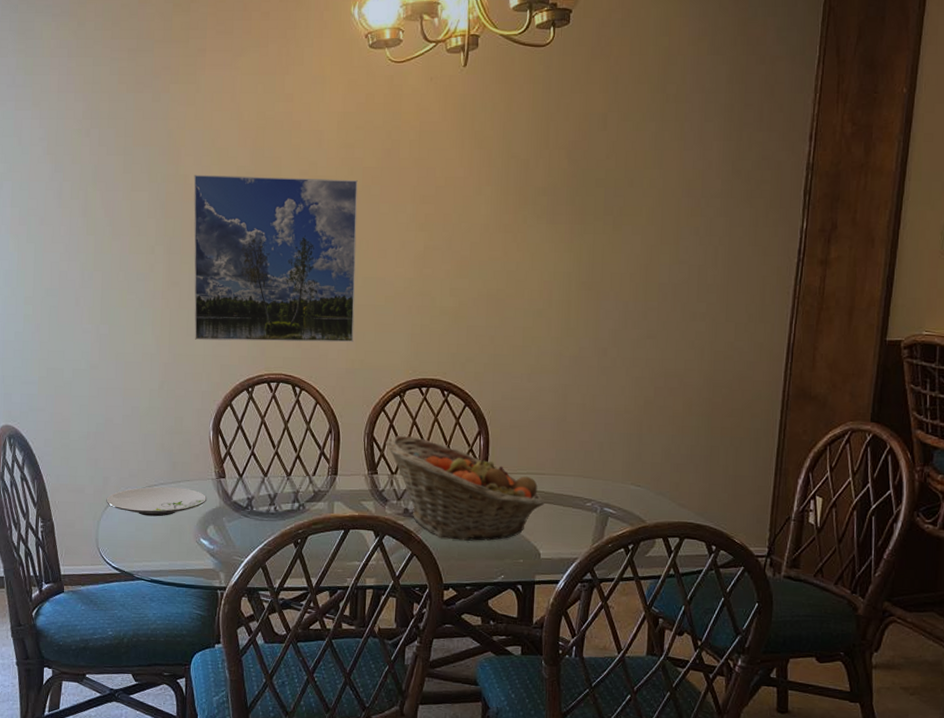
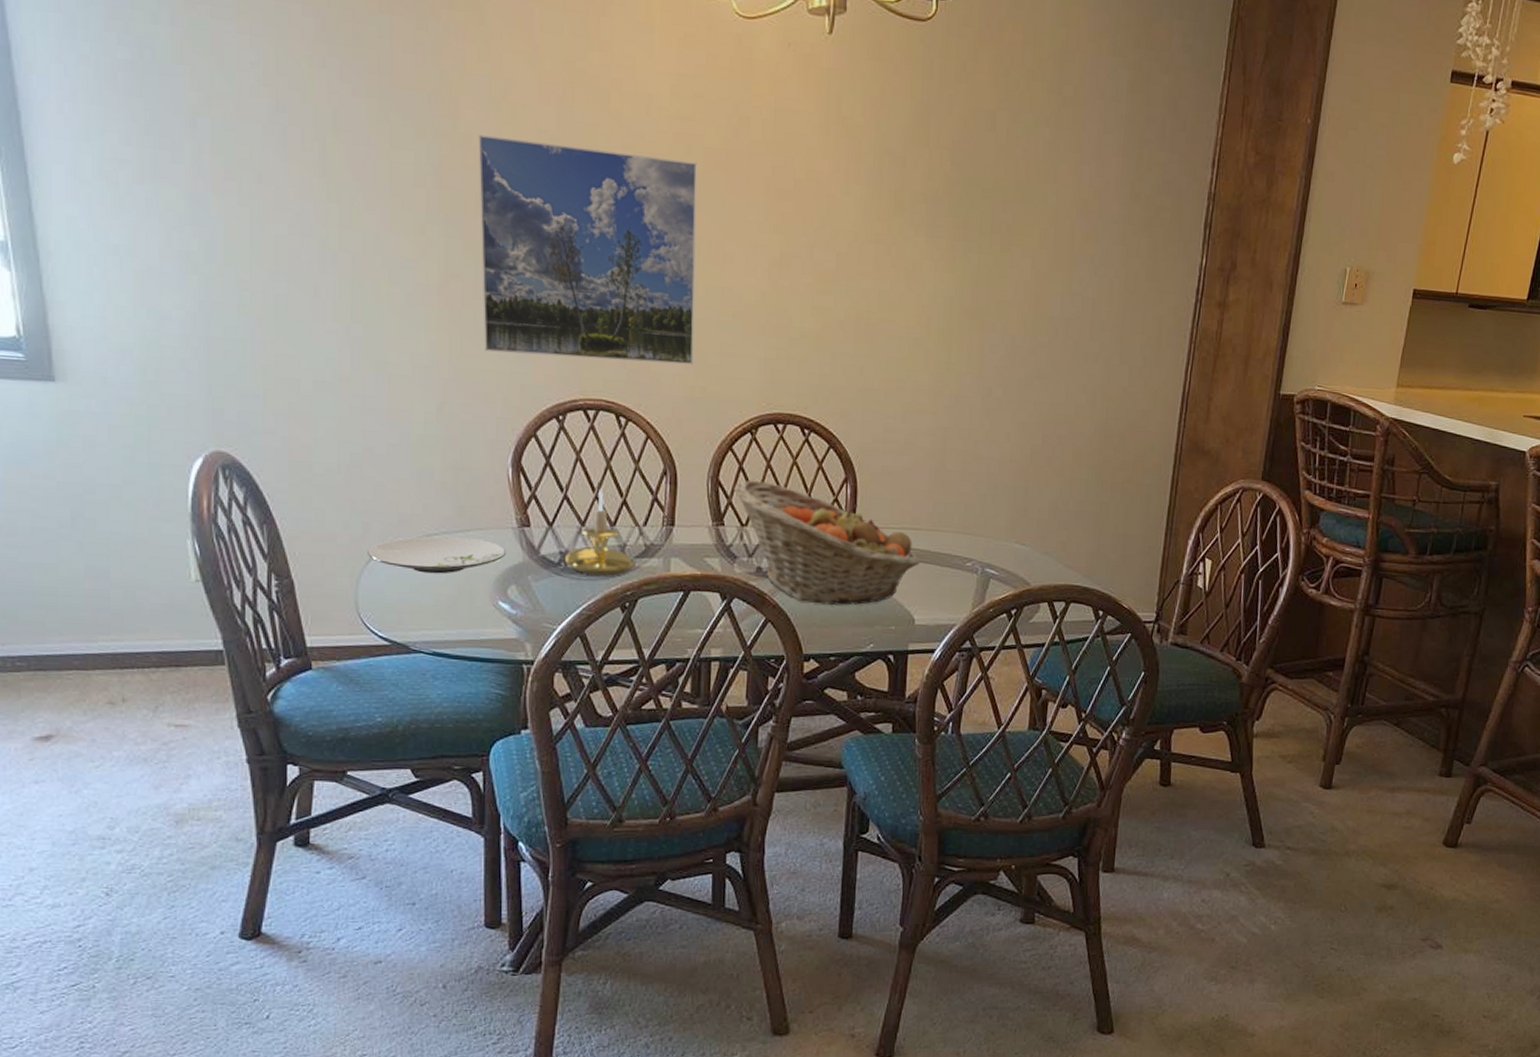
candle holder: none [251,445,306,517] -> present [565,488,636,576]

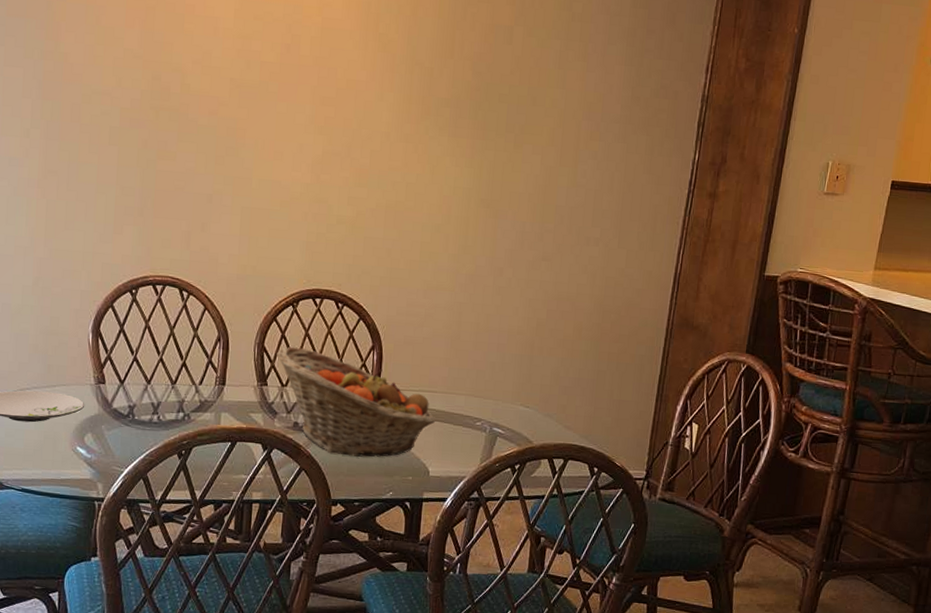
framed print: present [478,134,697,366] -> none [73,53,255,248]
candle holder: present [565,488,636,576] -> none [133,352,192,427]

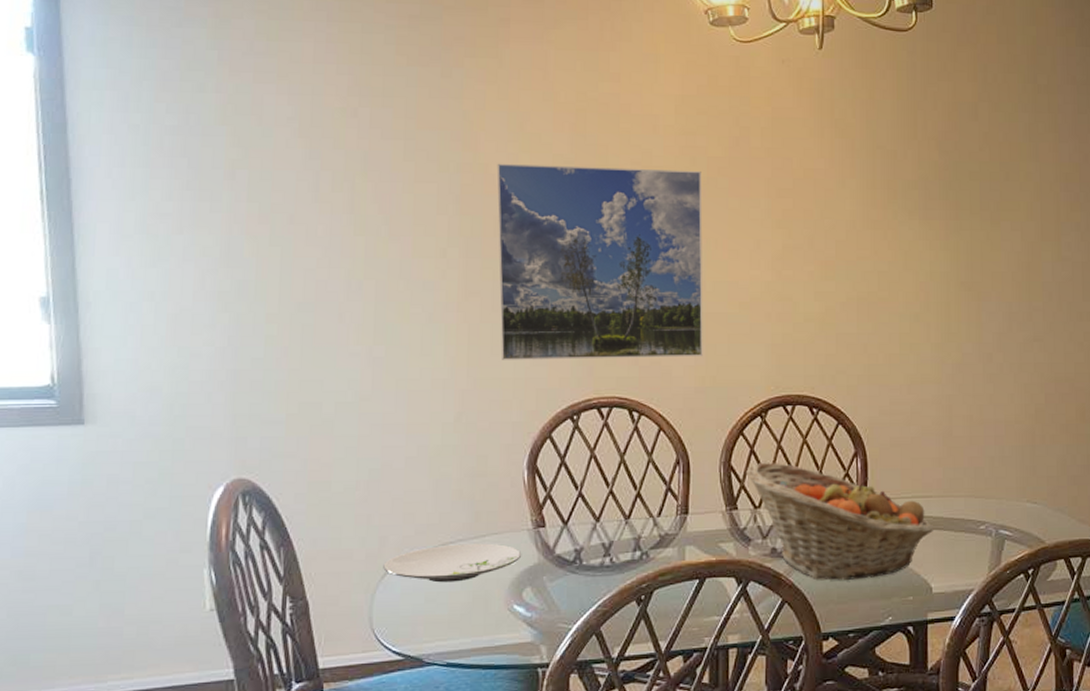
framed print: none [73,53,255,248] -> present [497,163,703,360]

